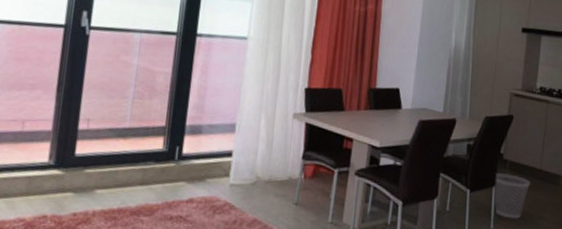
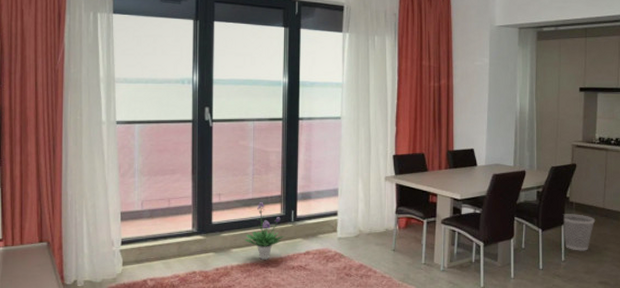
potted plant: none [114,132,165,206] -> present [245,201,285,260]

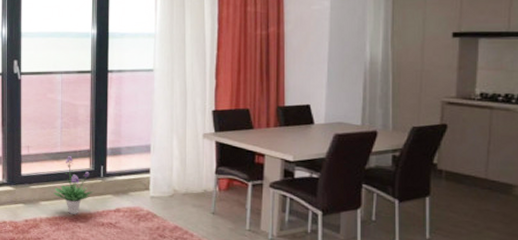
wastebasket: present [562,214,596,251] -> none [427,183,474,229]

